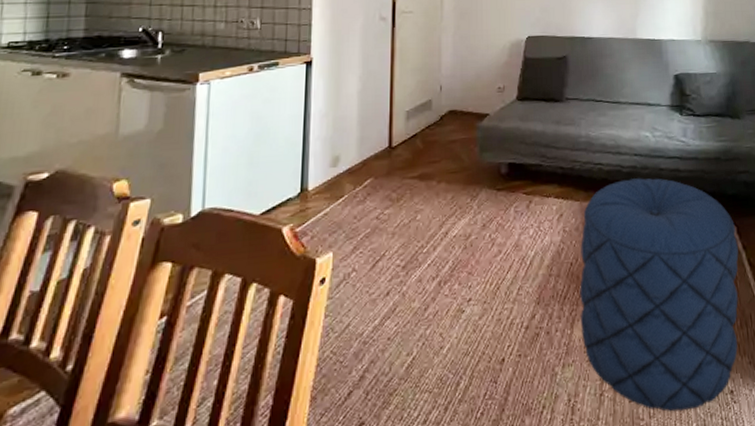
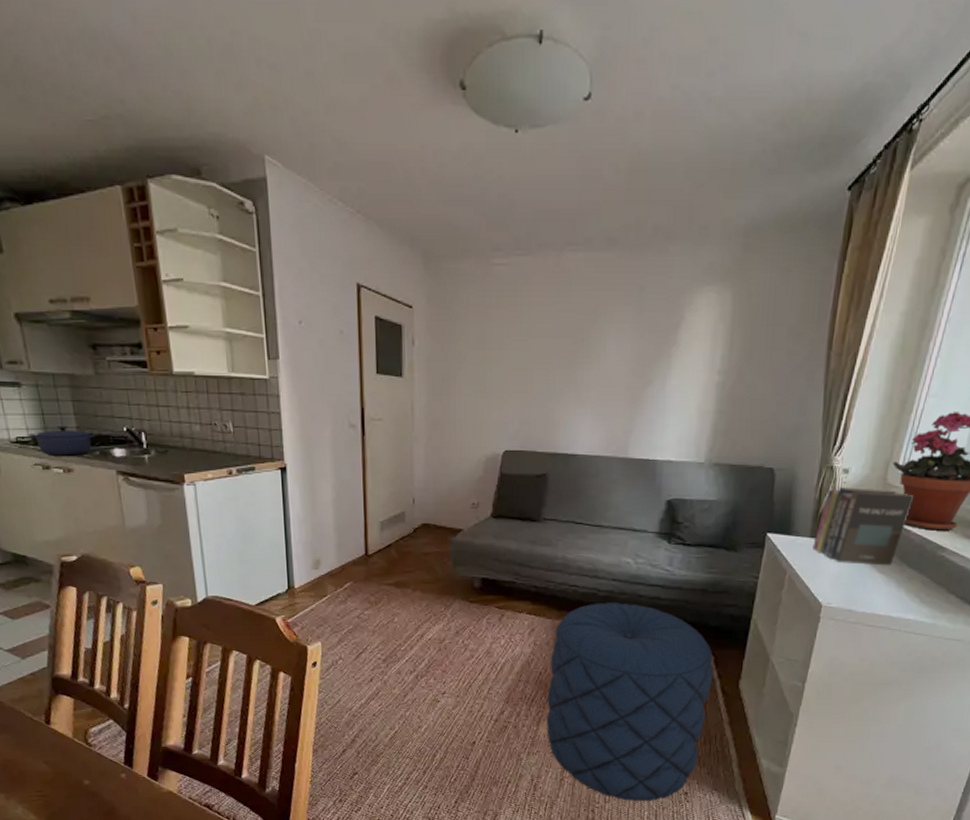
cooking pot: none [24,28,105,61] -> present [28,425,96,456]

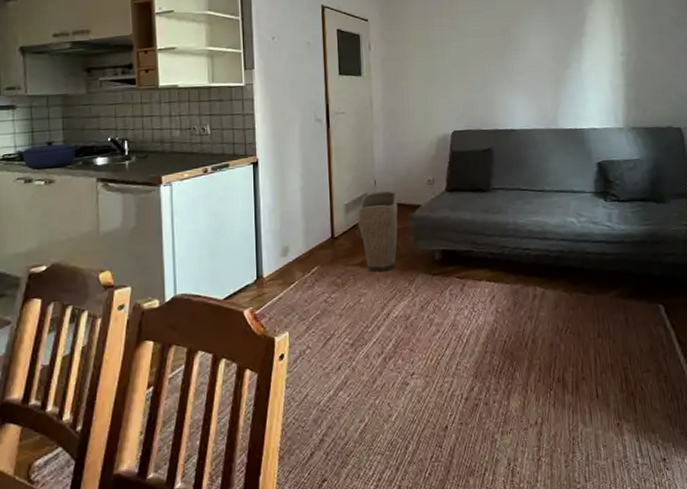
laundry basket: none [394,512,438,593] -> present [358,191,398,272]
pouf: present [547,603,713,801] -> none [513,261,669,477]

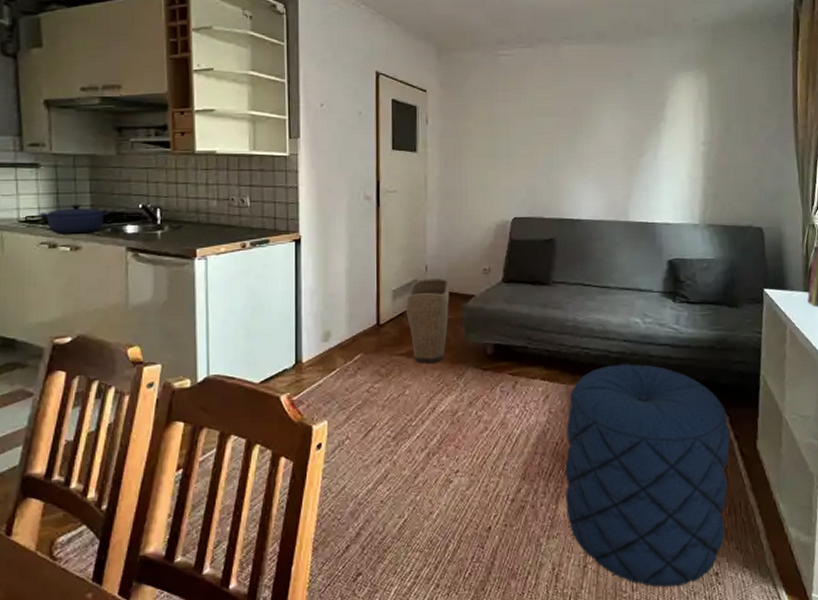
pouf: none [513,261,669,477] -> present [565,364,730,587]

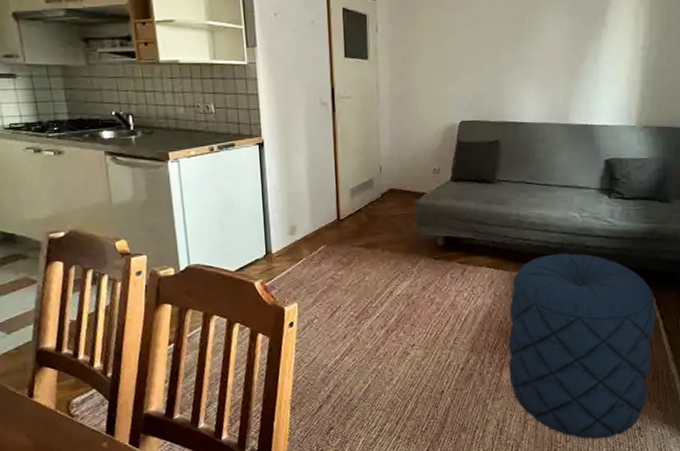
cooking pot: present [39,204,109,234] -> none [21,112,86,140]
laundry basket: present [406,278,450,363] -> none [363,178,403,254]

